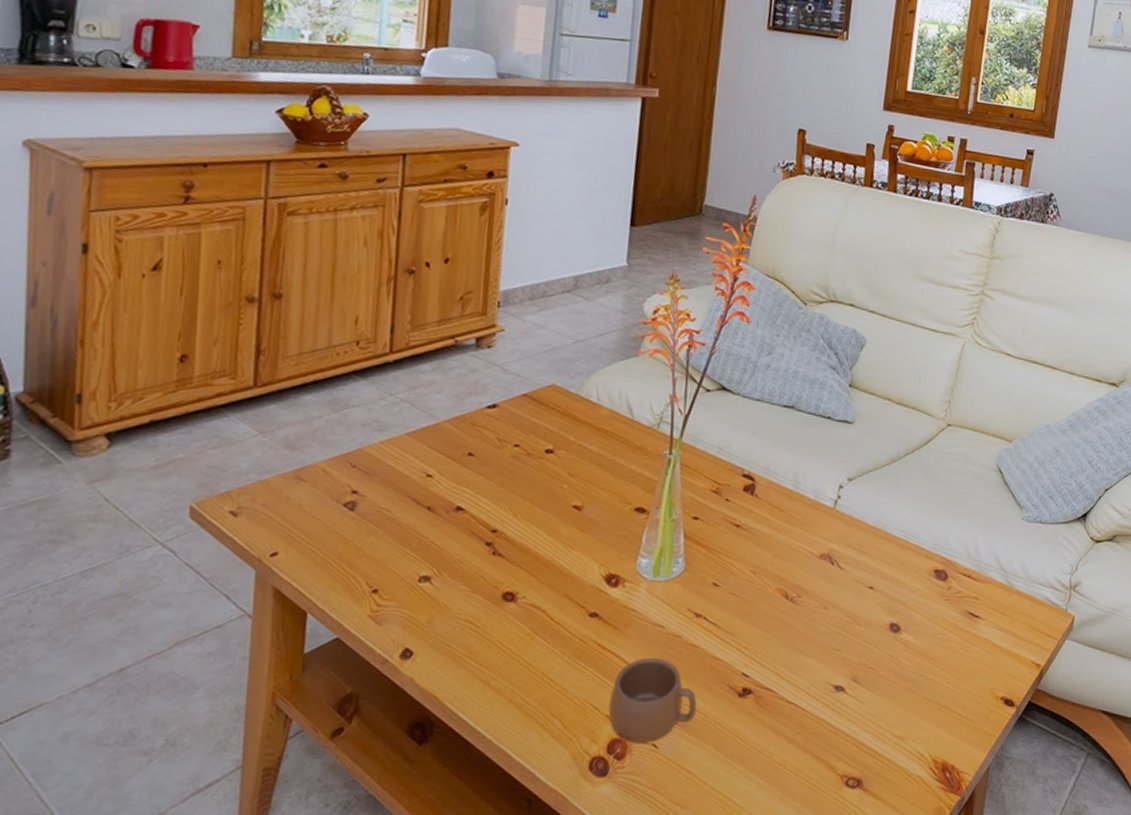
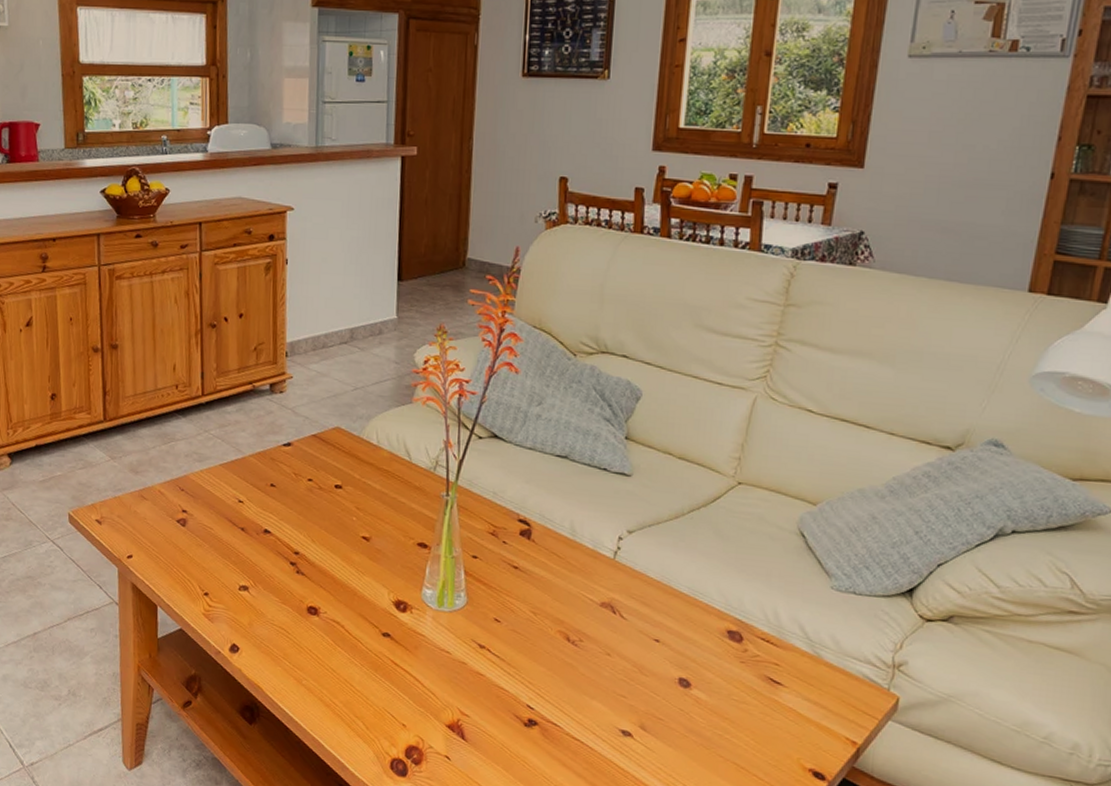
mug: present [608,657,697,744] -> none [404,678,485,755]

